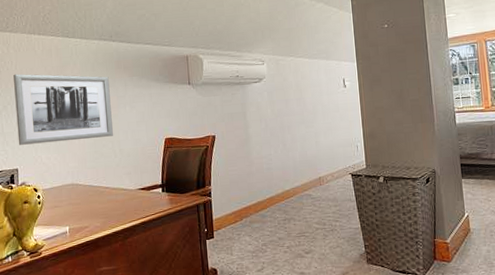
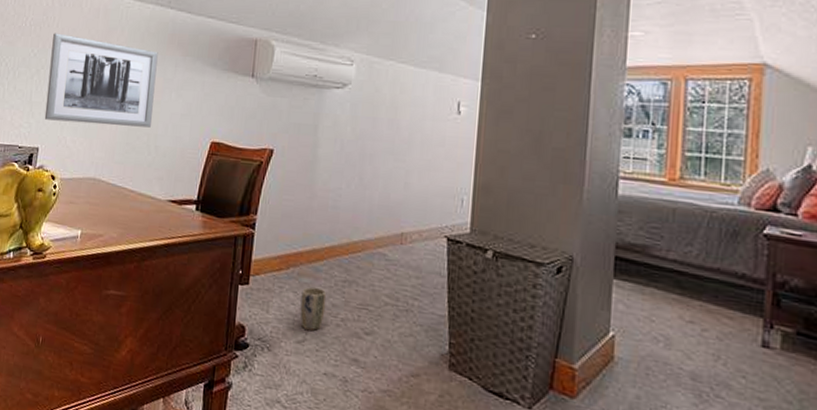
plant pot: none [255,228,275,261] -> present [300,287,327,331]

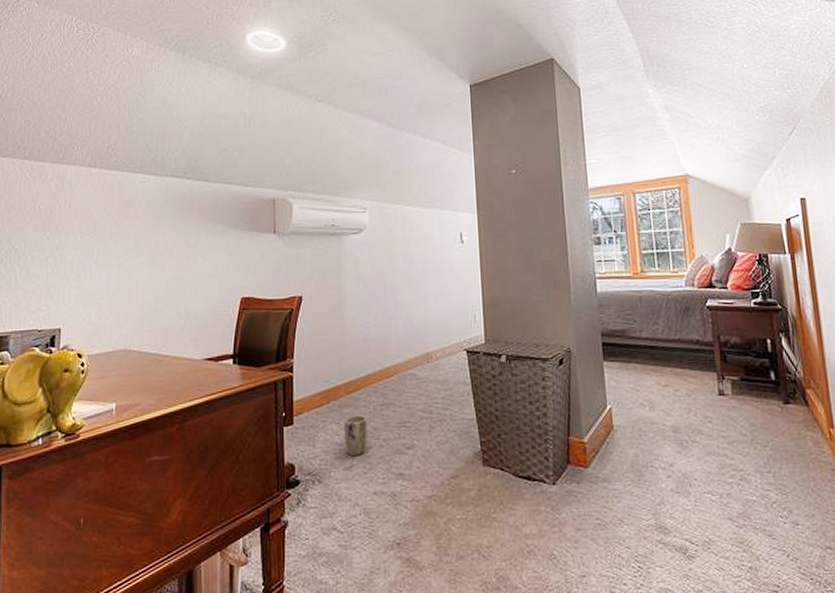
wall art: present [44,33,158,128] -> none [64,213,180,300]

